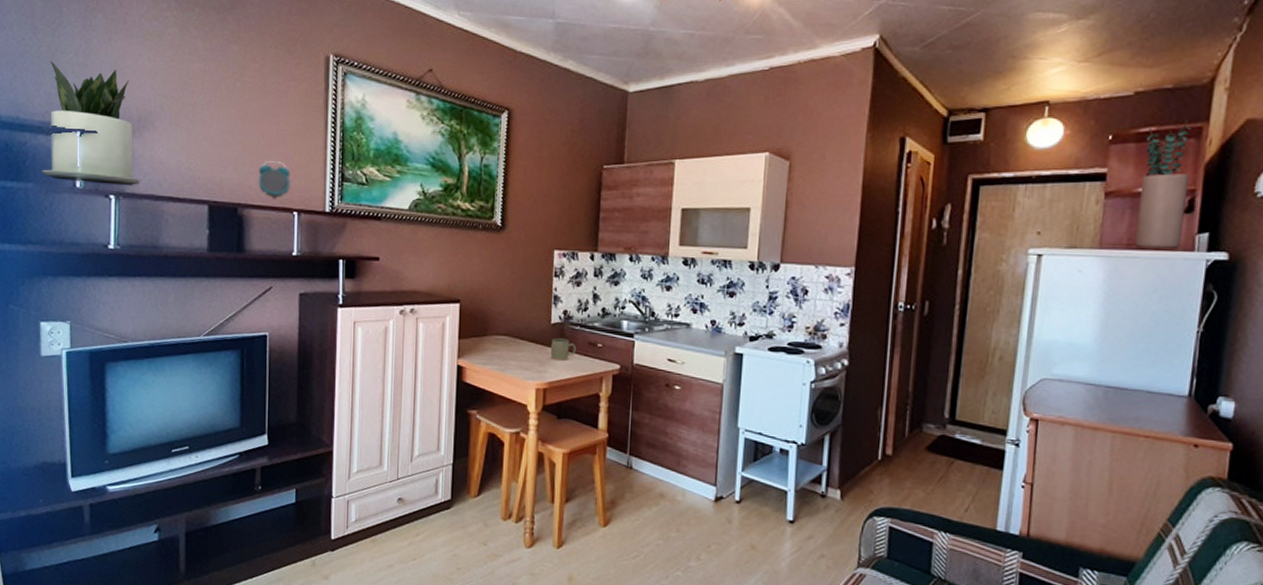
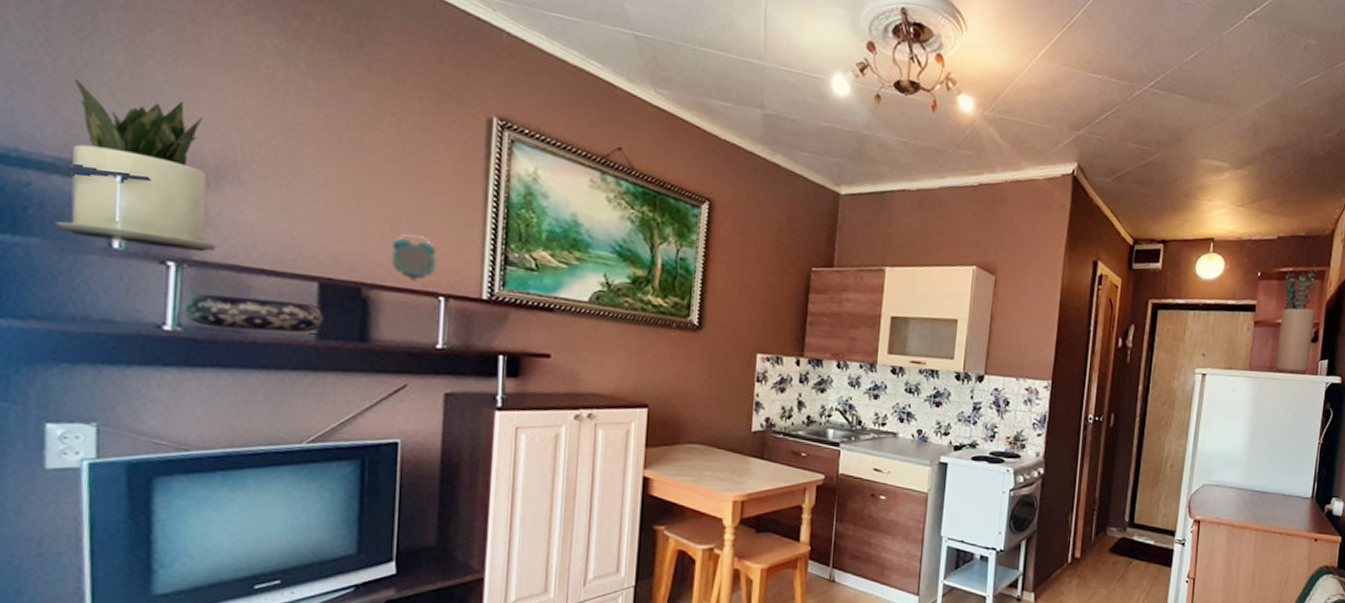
decorative bowl: none [121,218,213,247] -> present [183,293,325,333]
mug: present [550,337,577,361] -> none [749,446,779,471]

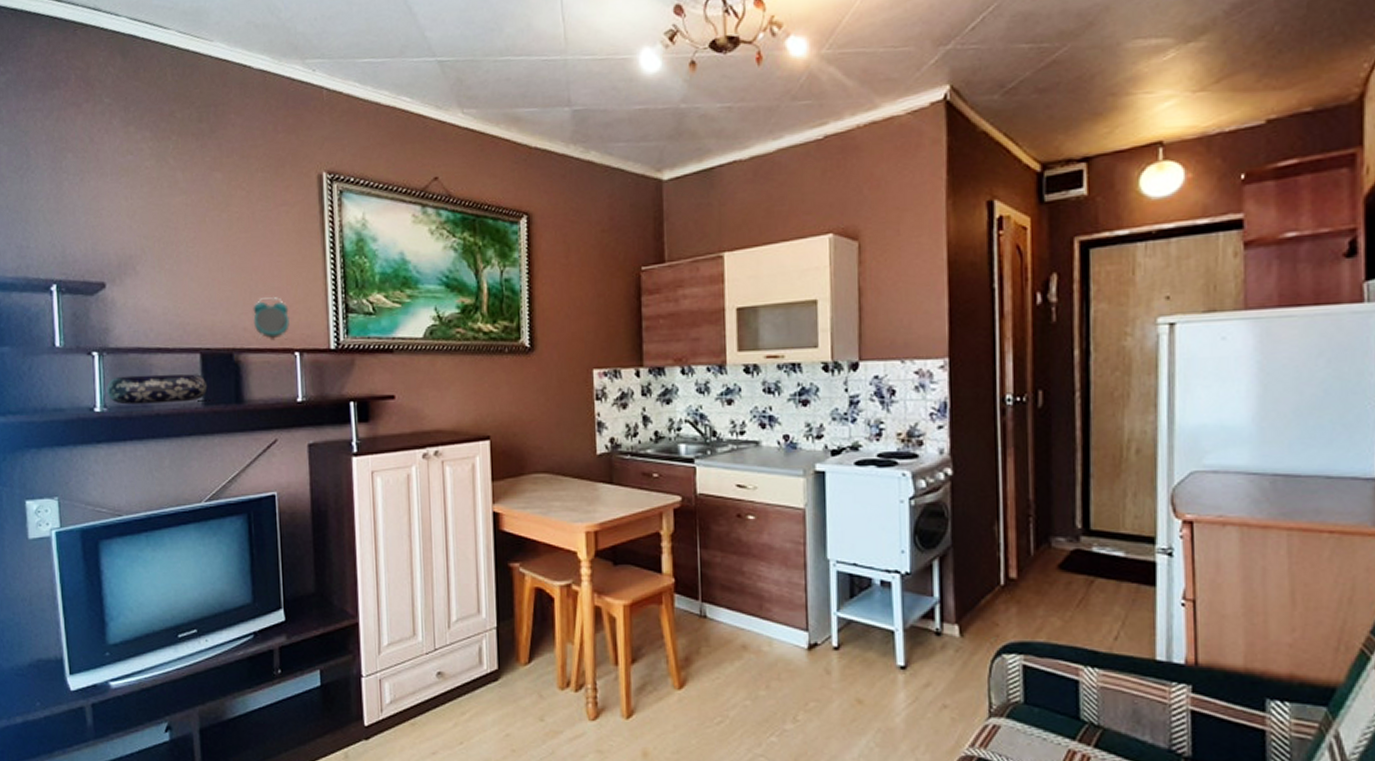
planter: present [55,79,218,252] -> none [18,210,126,342]
vase: present [1276,264,1317,373] -> none [1287,147,1347,305]

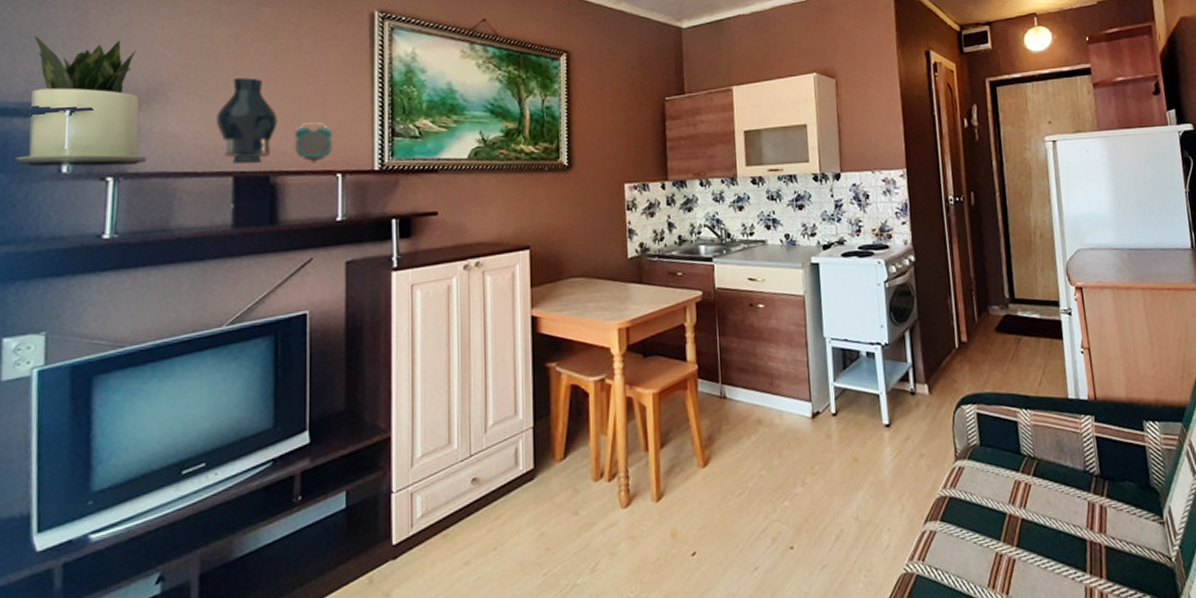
planter: none [18,210,126,342] -> present [15,36,149,168]
decorative bowl: present [106,373,208,405] -> none [119,197,239,230]
vase: none [180,249,237,341] -> present [215,78,278,165]

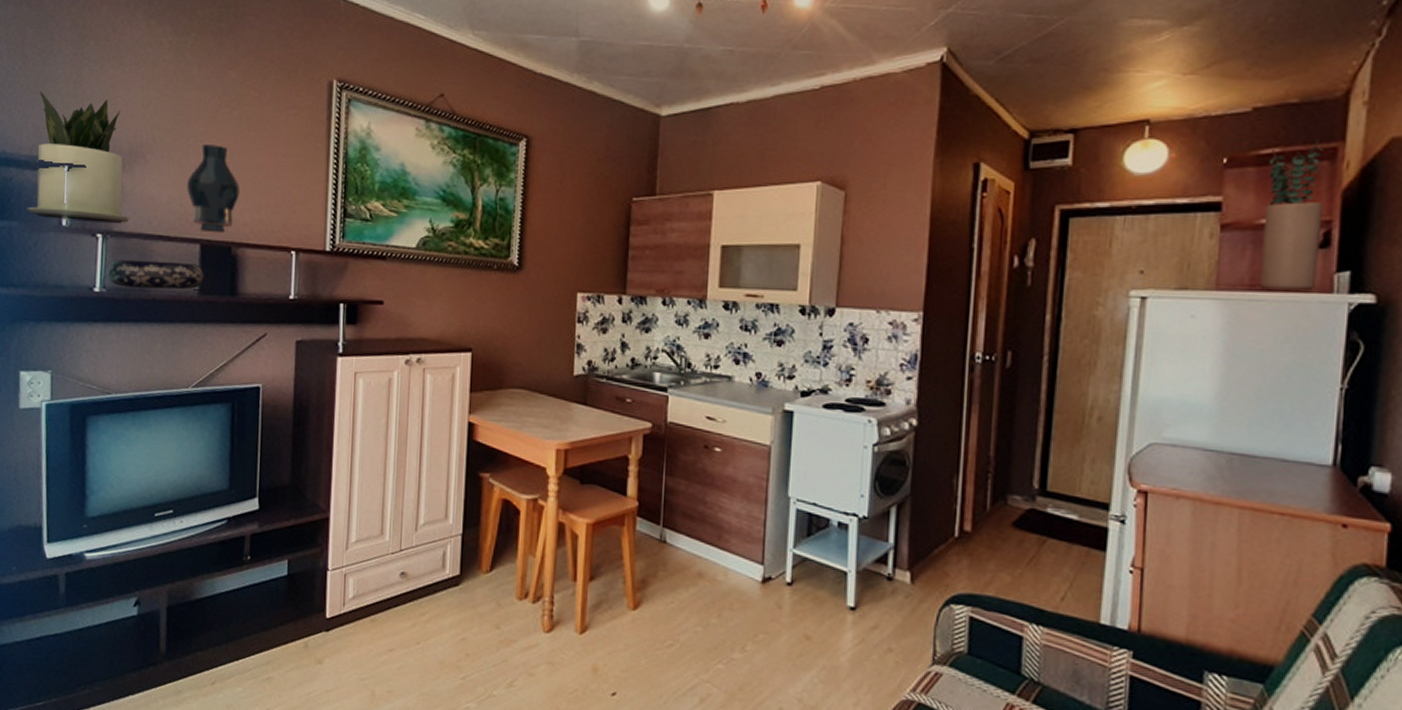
decorative bowl: none [119,197,239,230] -> present [107,259,205,290]
alarm clock: present [294,122,333,163] -> none [254,196,289,238]
vase: none [1114,21,1157,127] -> present [1260,140,1324,291]

